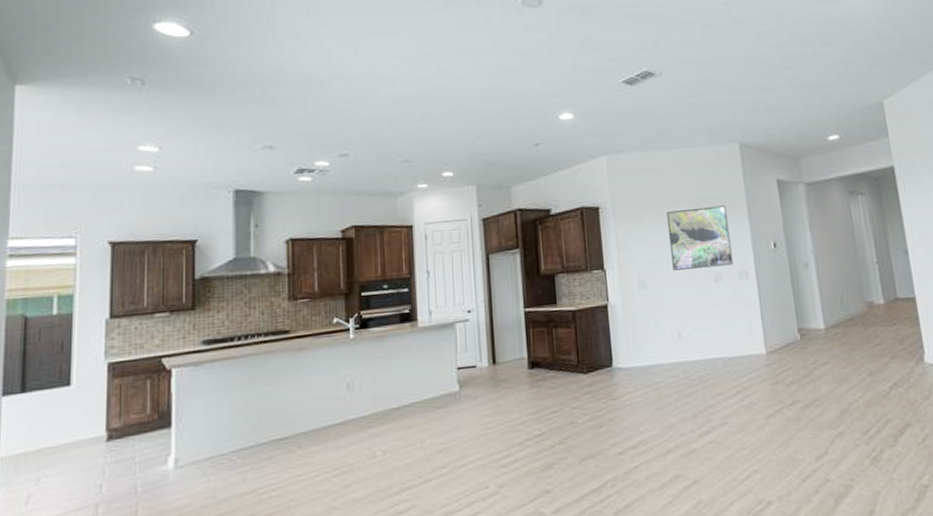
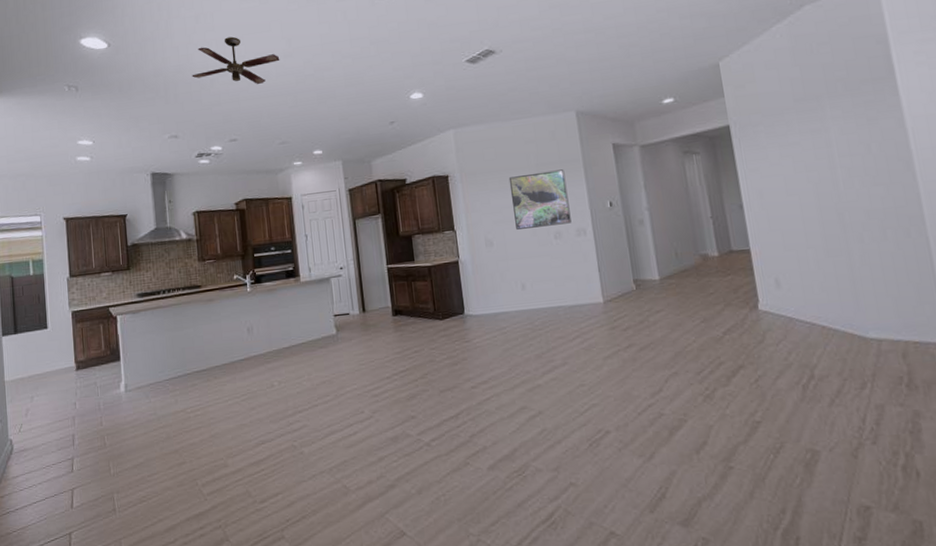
ceiling fan: none [297,35,408,92] -> present [192,36,280,84]

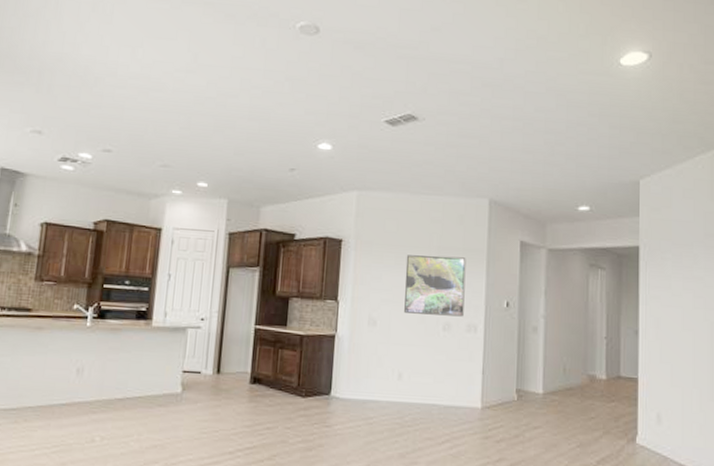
ceiling fan: present [192,36,280,84] -> none [74,35,181,95]

